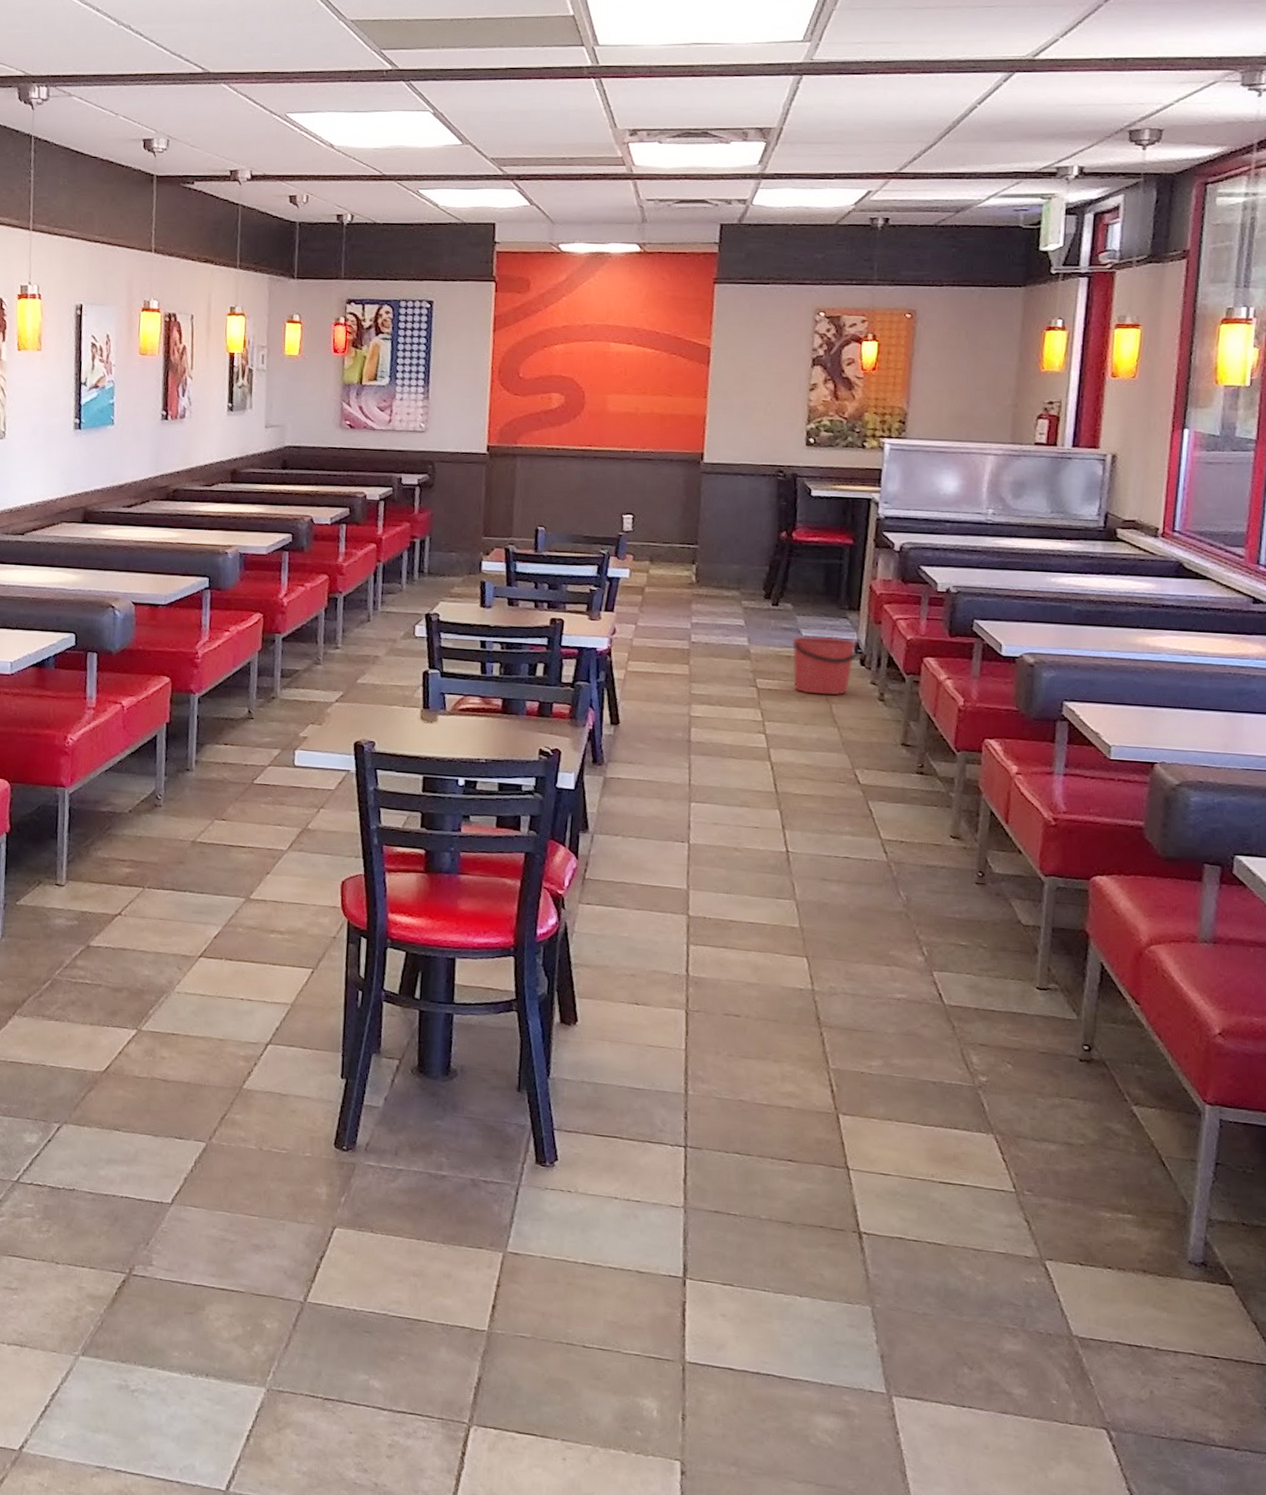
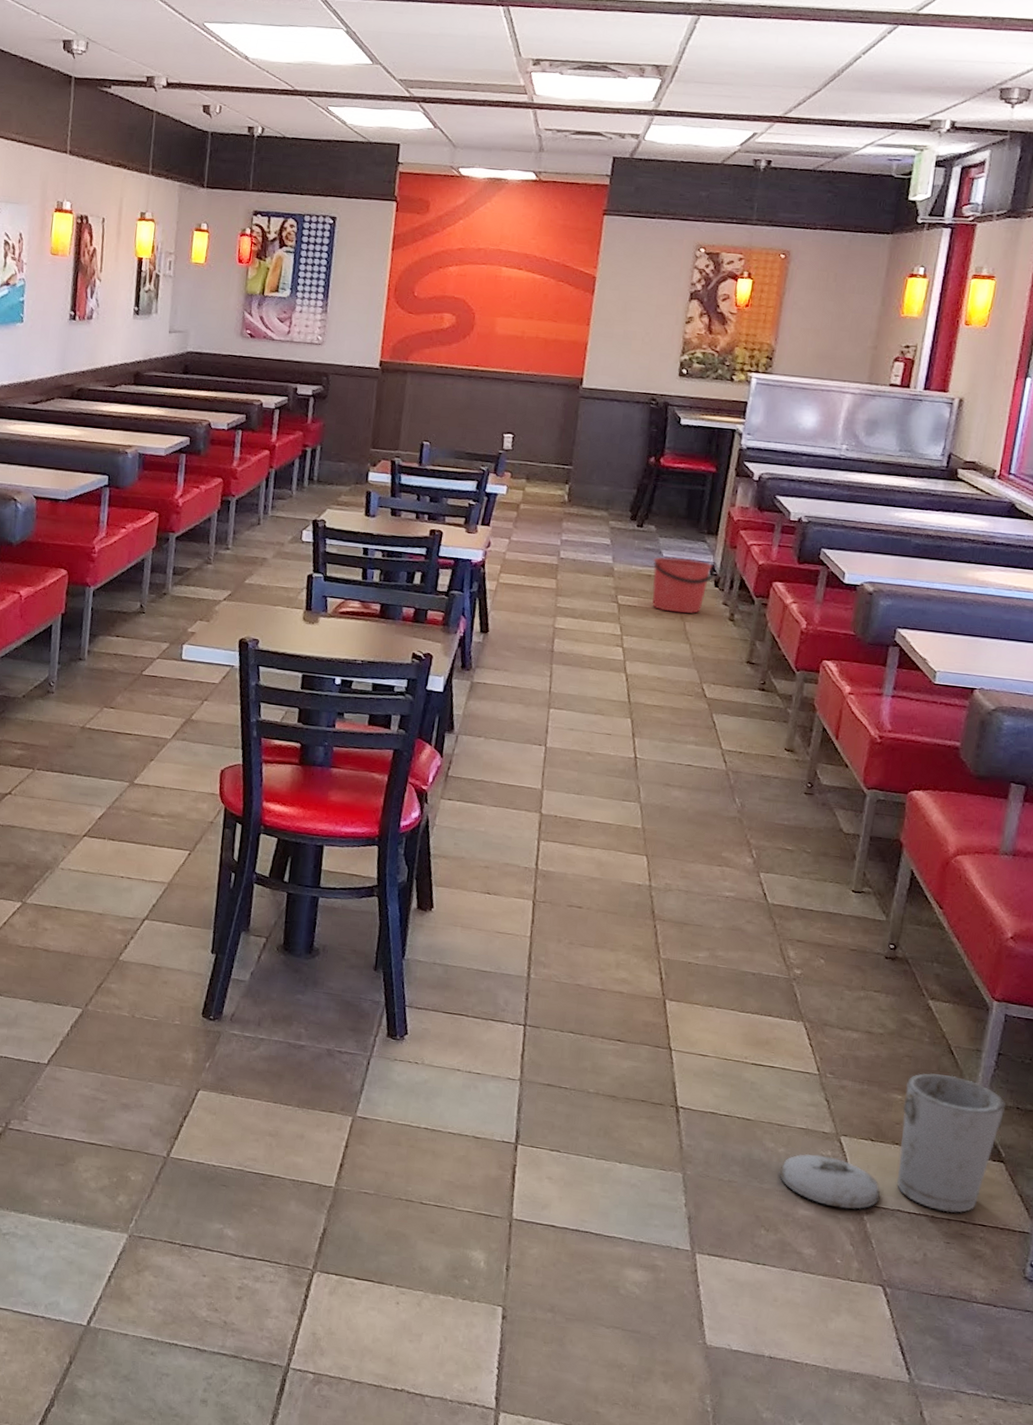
trash can: none [979,1187,1230,1345] -> present [779,1073,1006,1214]

